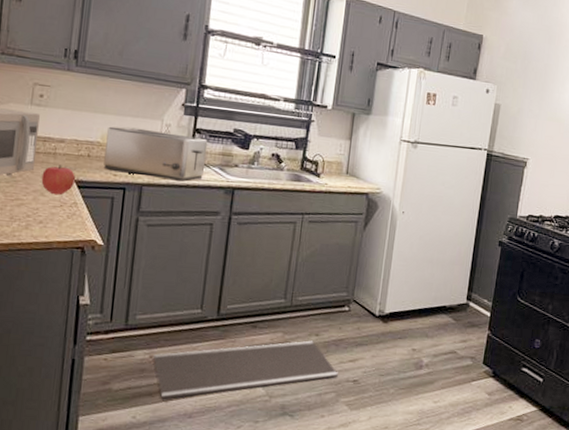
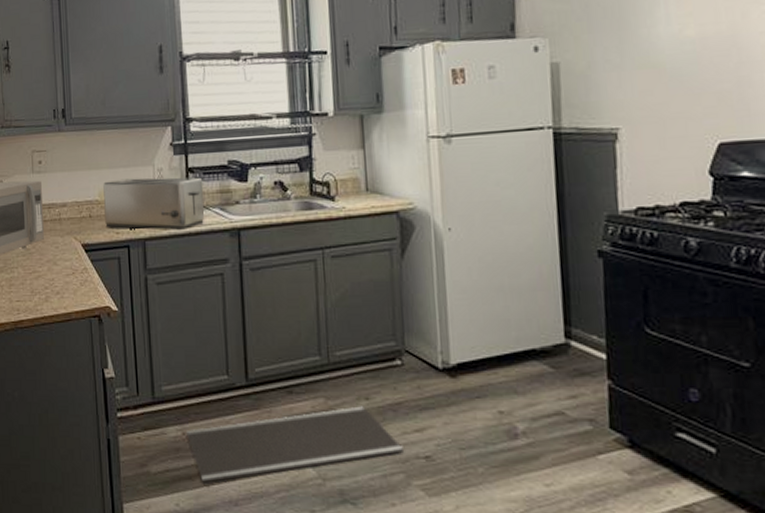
fruit: present [41,165,75,196] -> none [52,230,82,263]

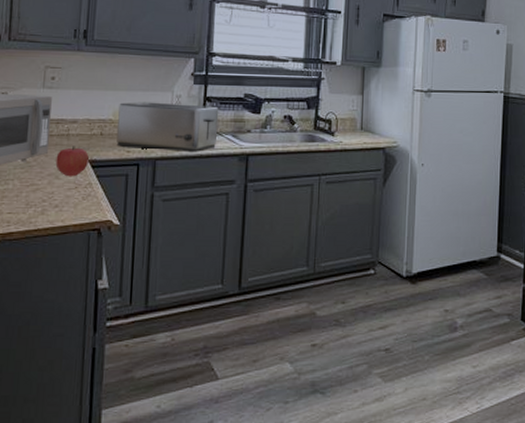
fruit: none [52,230,82,263] -> present [55,146,89,177]
door mat: present [186,406,403,484] -> none [176,309,368,385]

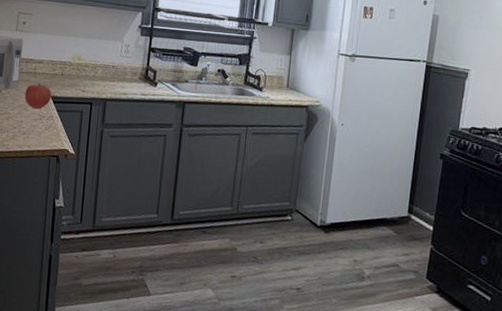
toaster: present [116,101,219,153] -> none [74,48,162,97]

